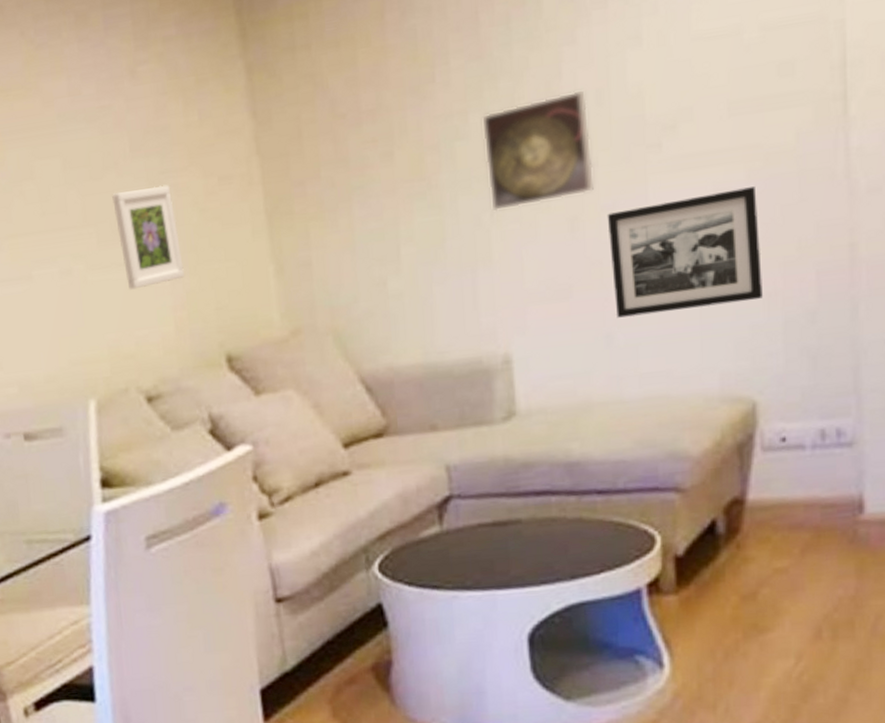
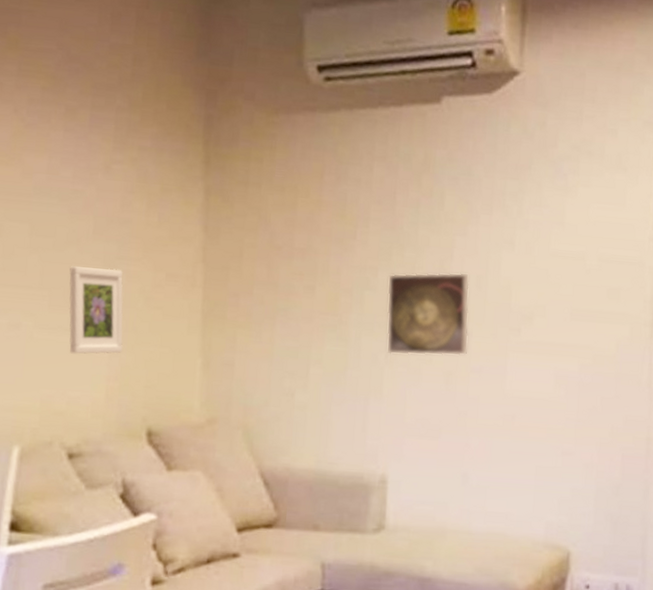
picture frame: present [607,186,763,318] -> none [473,375,585,468]

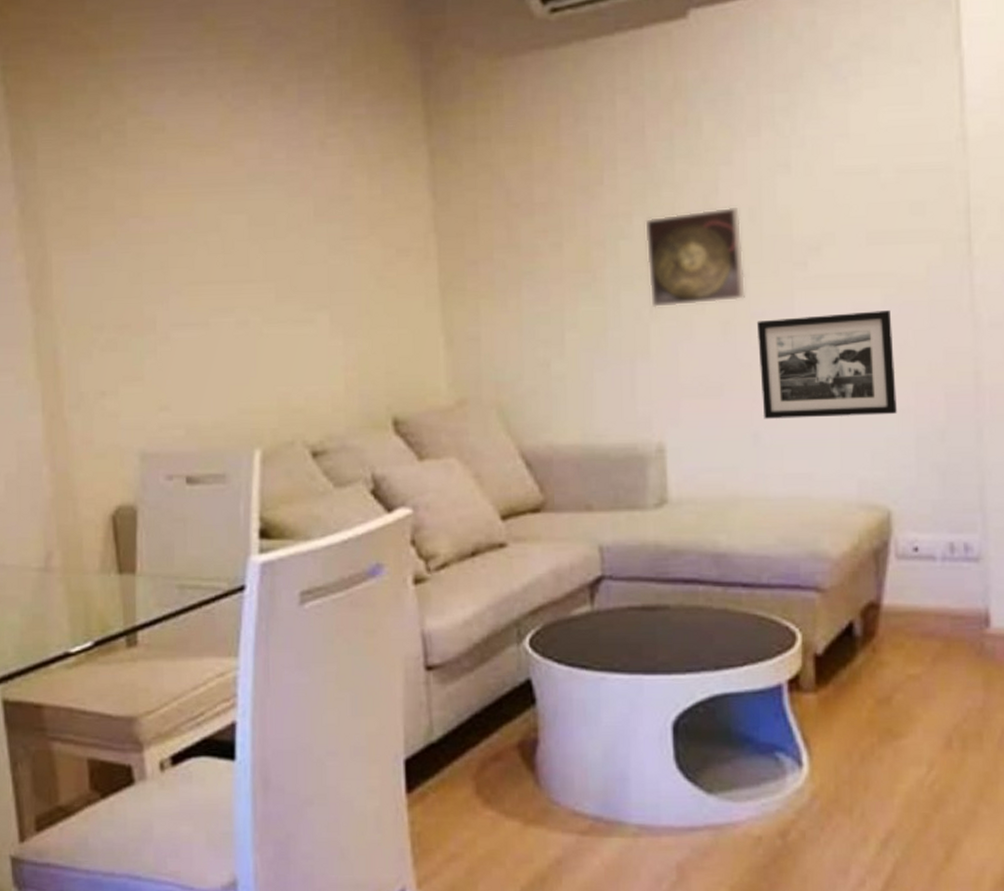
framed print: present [69,265,124,354] -> none [293,250,359,346]
picture frame: none [473,375,585,468] -> present [756,310,897,419]

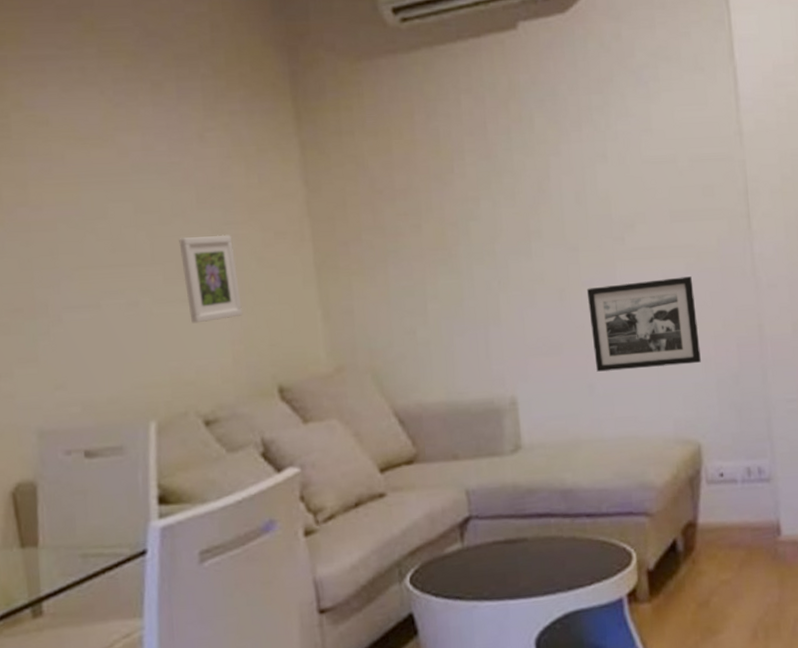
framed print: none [293,250,359,346] -> present [179,234,243,324]
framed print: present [644,207,746,308] -> none [489,191,577,280]

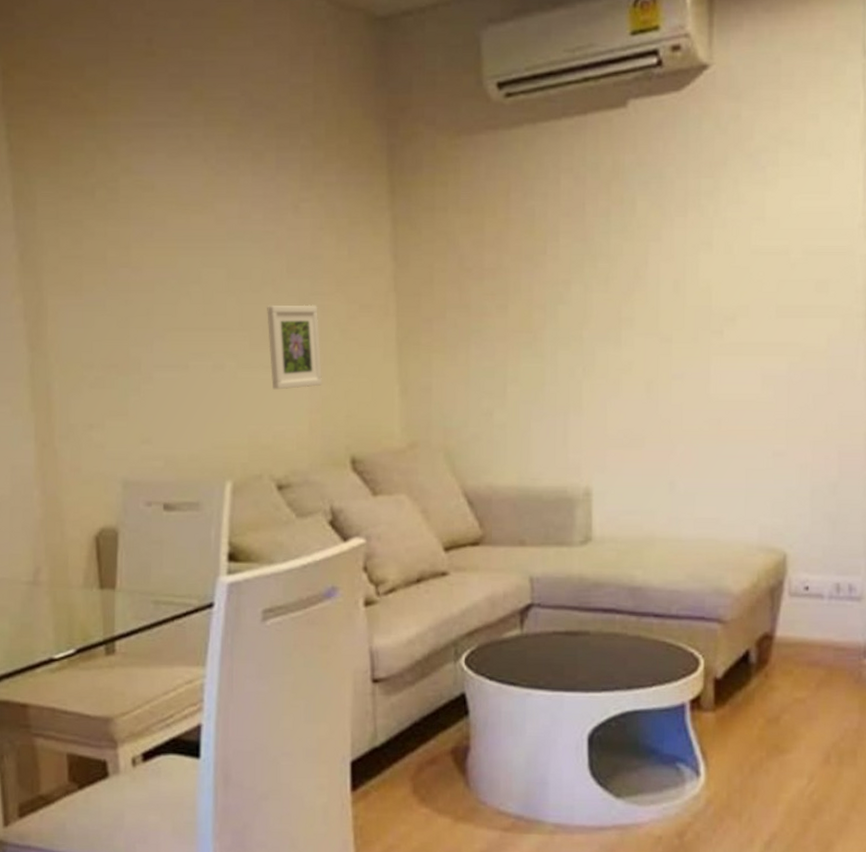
picture frame: present [586,276,701,372] -> none [676,376,796,470]

